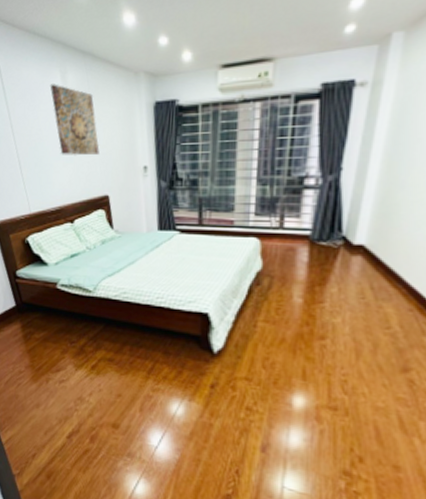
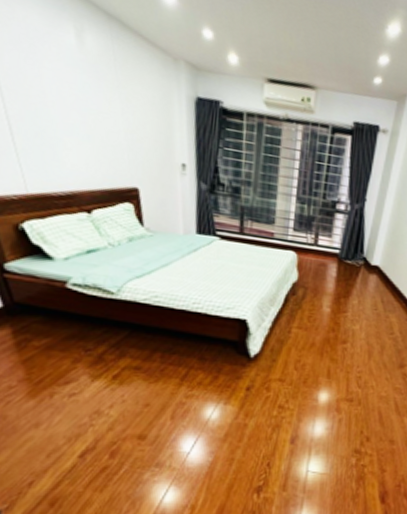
wall art: present [50,84,100,156] -> none [58,38,128,141]

